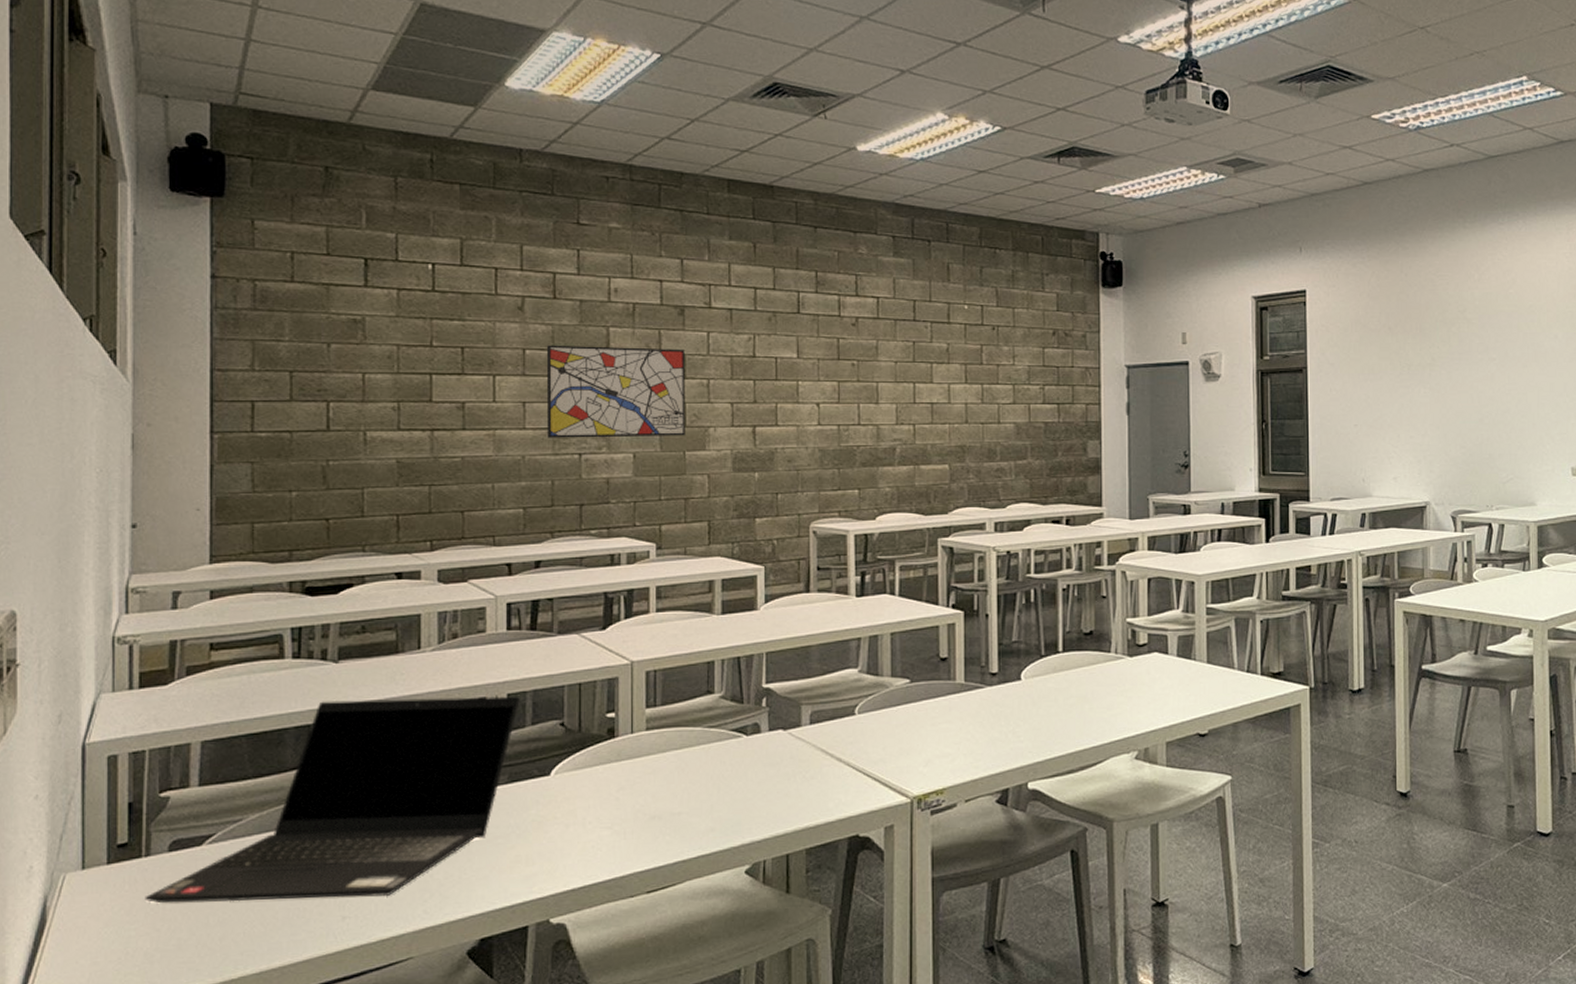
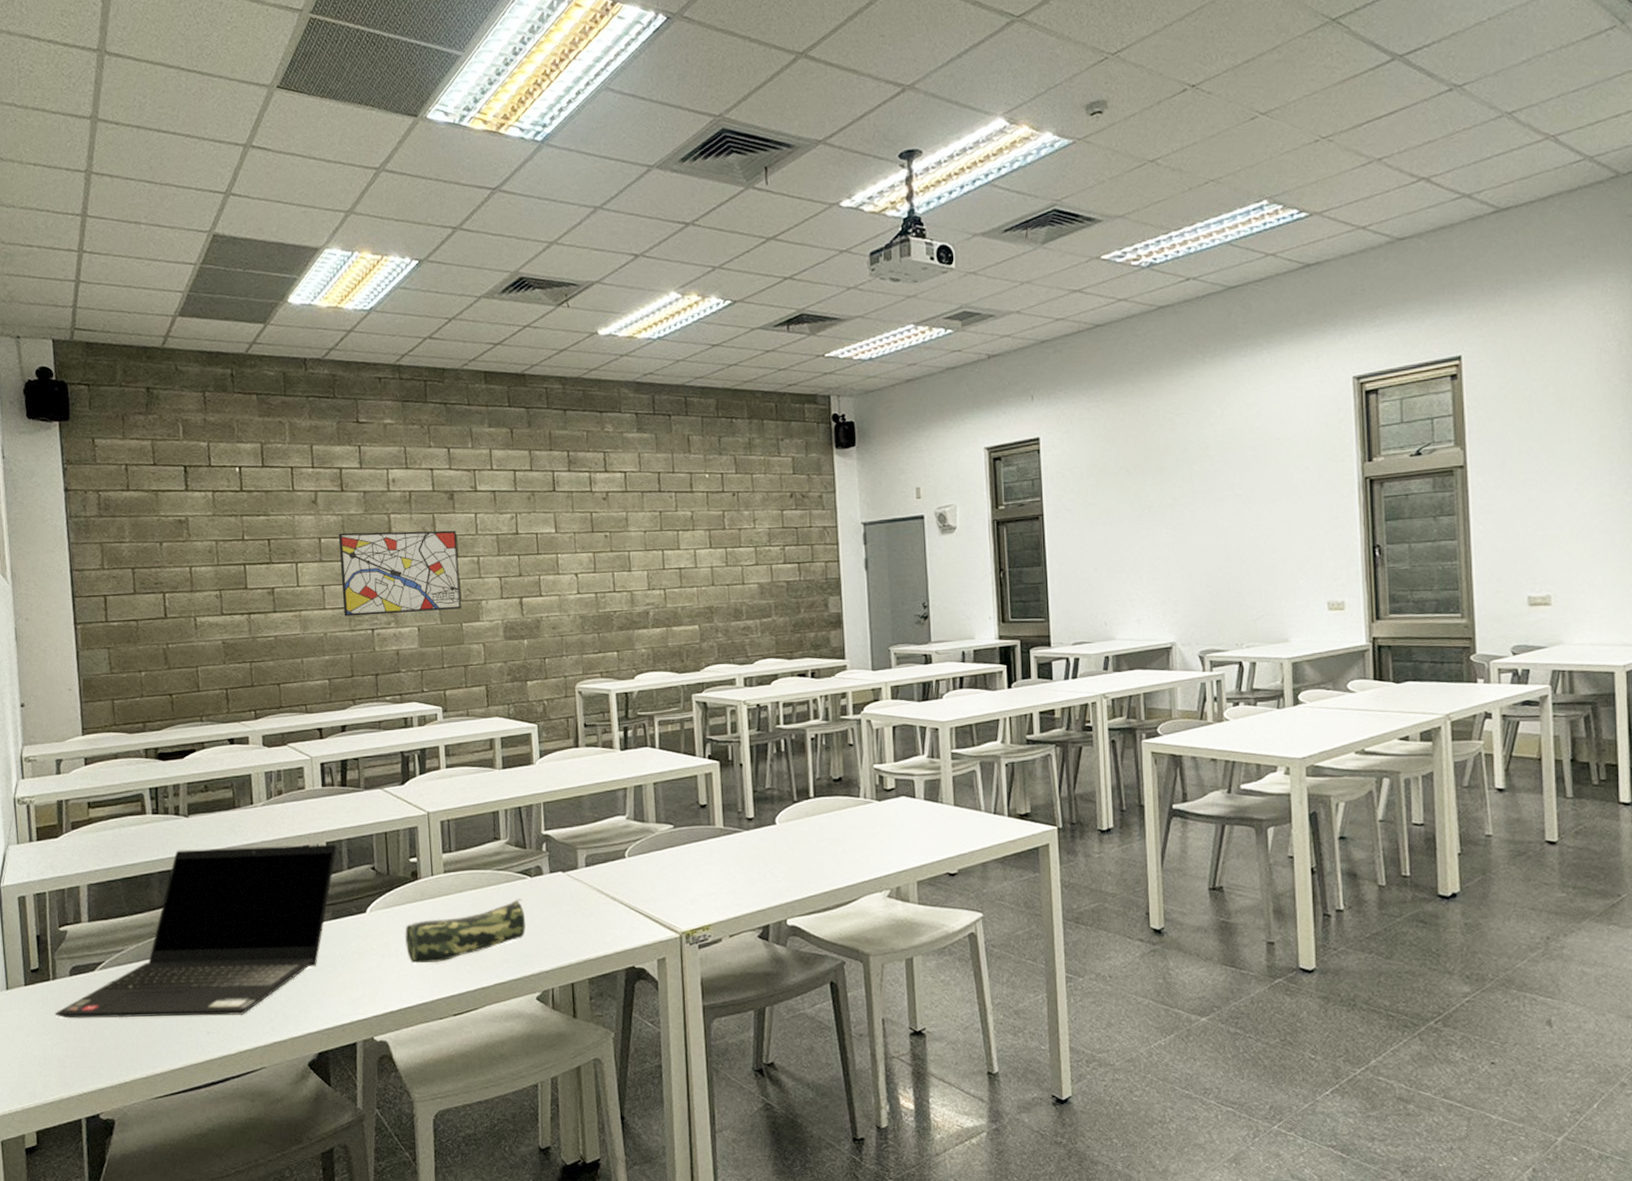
pencil case: none [595,759,738,834] -> present [405,899,526,964]

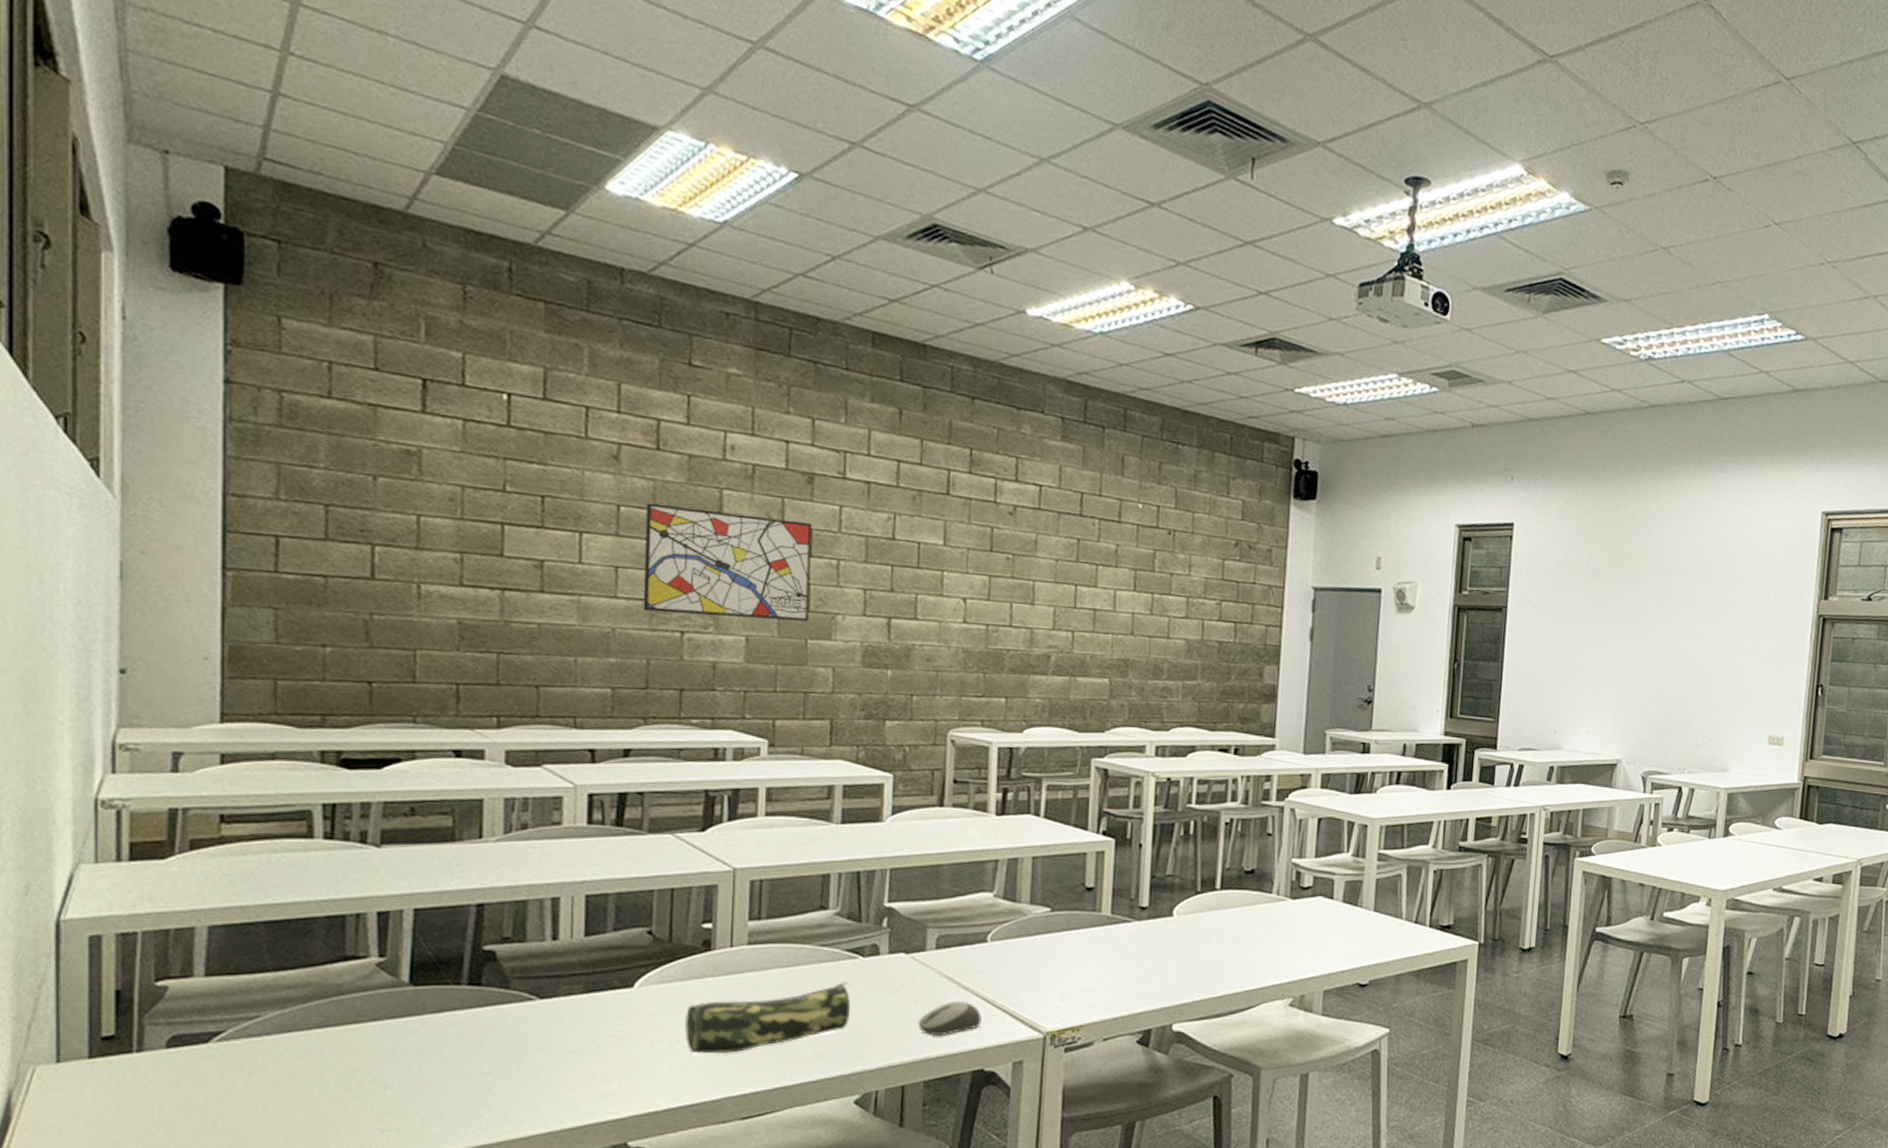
laptop computer: present [55,844,337,1019] -> none [136,889,600,1109]
computer mouse: none [578,909,628,940] -> present [917,1000,982,1036]

